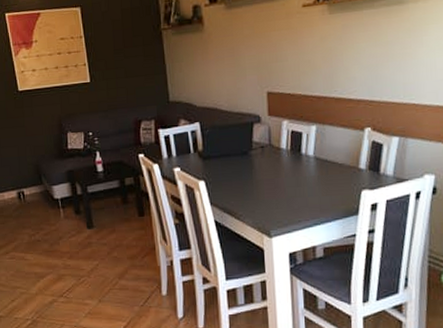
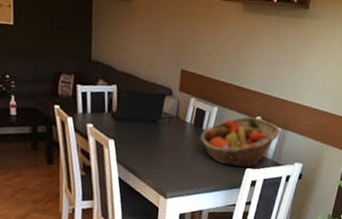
fruit basket: none [300,130,400,191] -> present [200,116,282,168]

